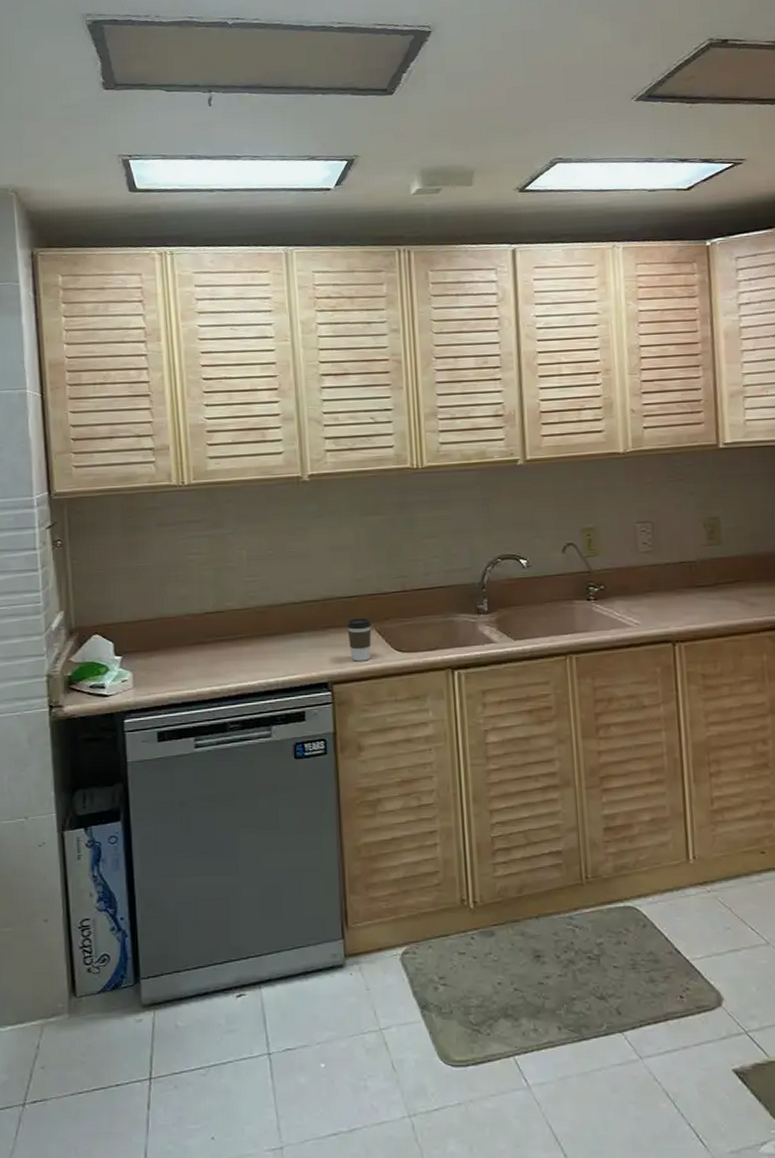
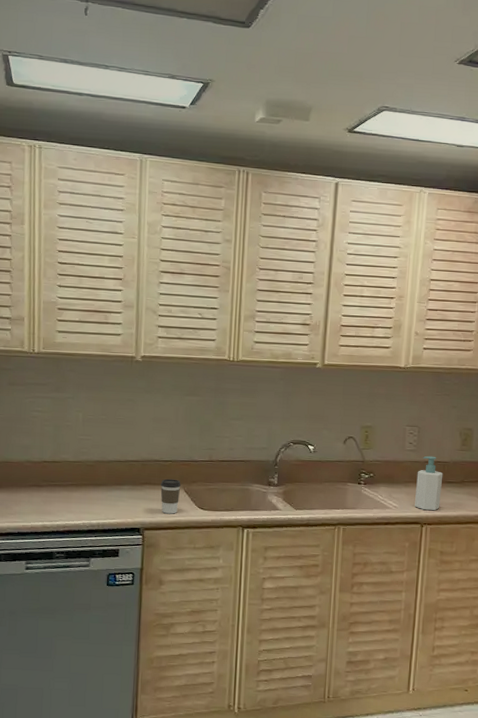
soap bottle: none [658,556,693,625] -> present [414,455,443,511]

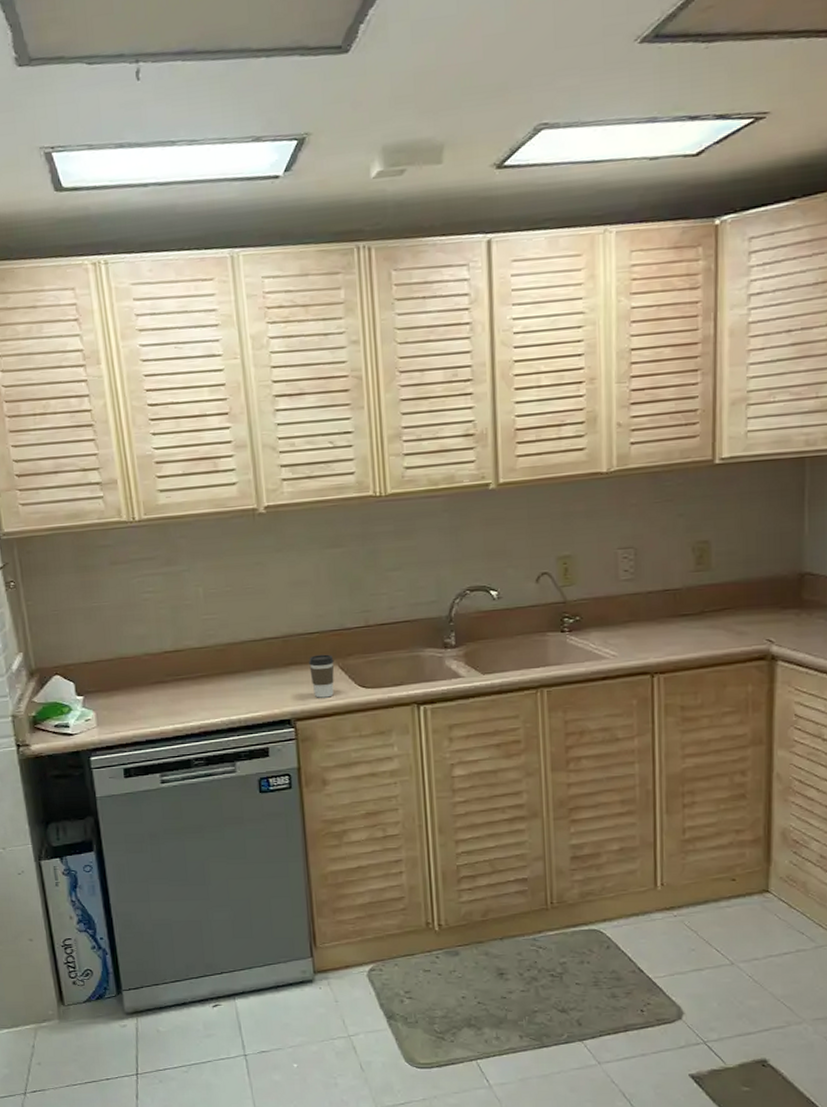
soap bottle: present [414,455,443,511] -> none [638,583,675,656]

